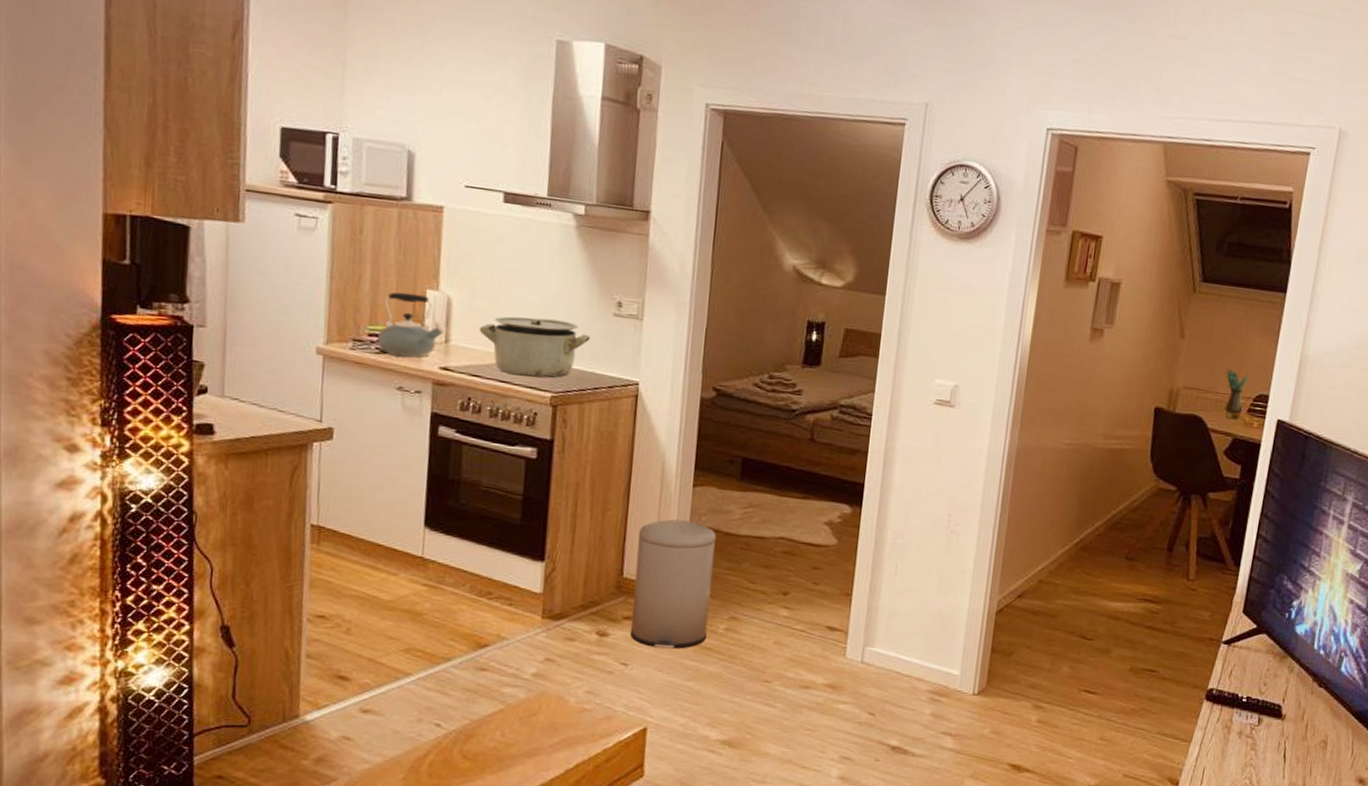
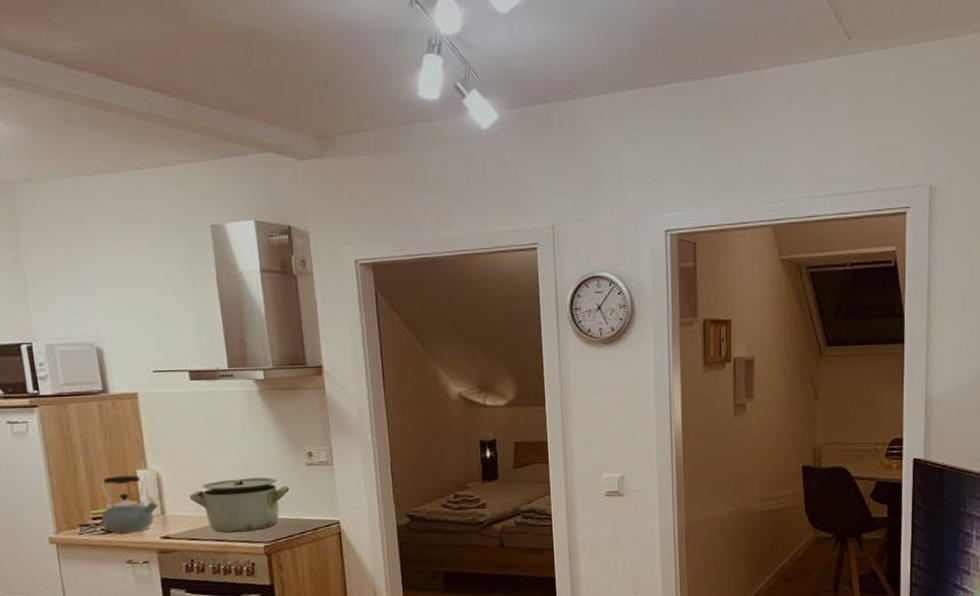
vase: present [1224,368,1249,420] -> none [861,420,881,466]

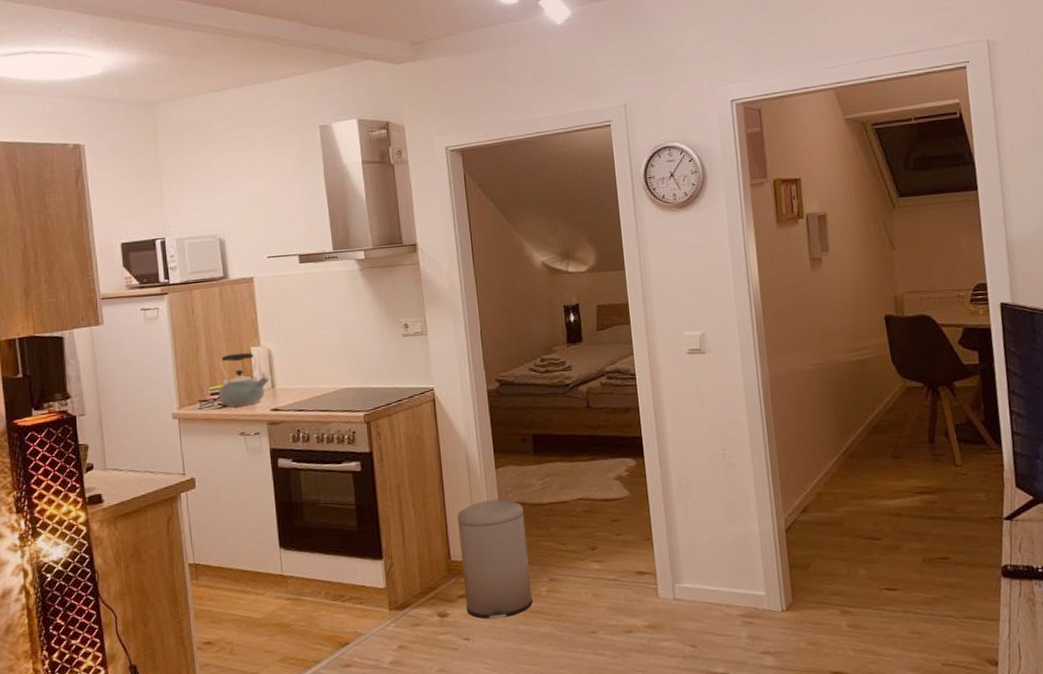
saucepan: present [189,477,290,533] -> none [297,349,388,404]

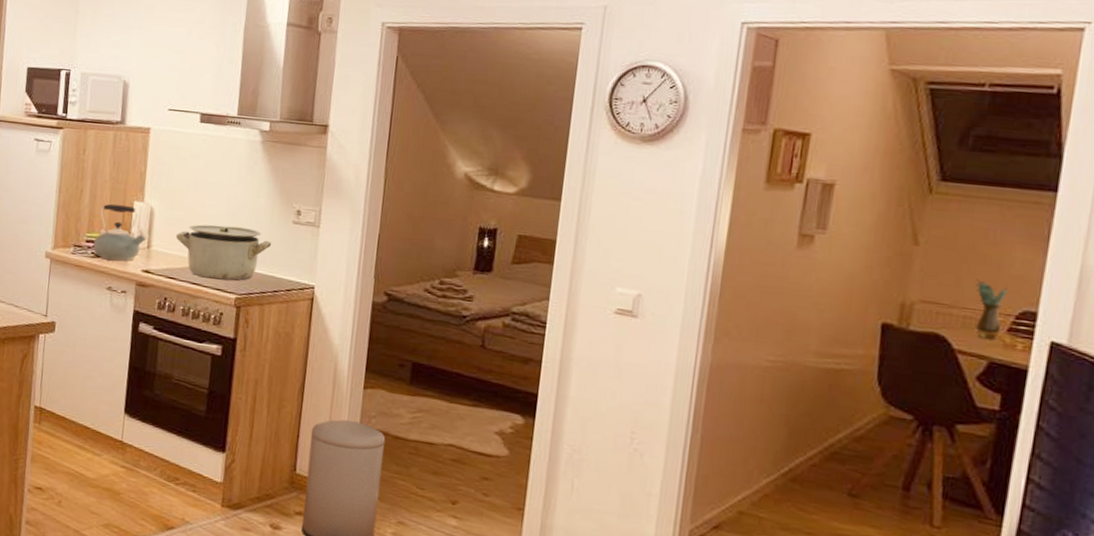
saucepan: none [297,349,388,404] -> present [175,224,272,282]
vase: none [940,267,966,312] -> present [975,279,1008,341]

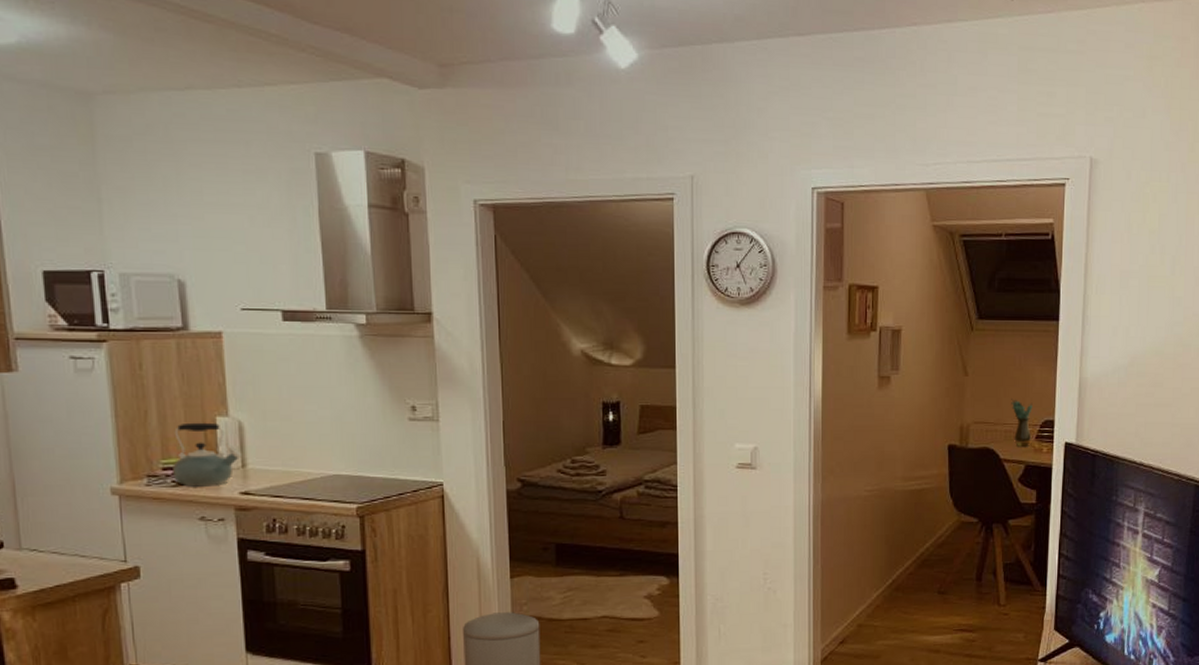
saucepan: present [175,224,272,282] -> none [275,432,389,491]

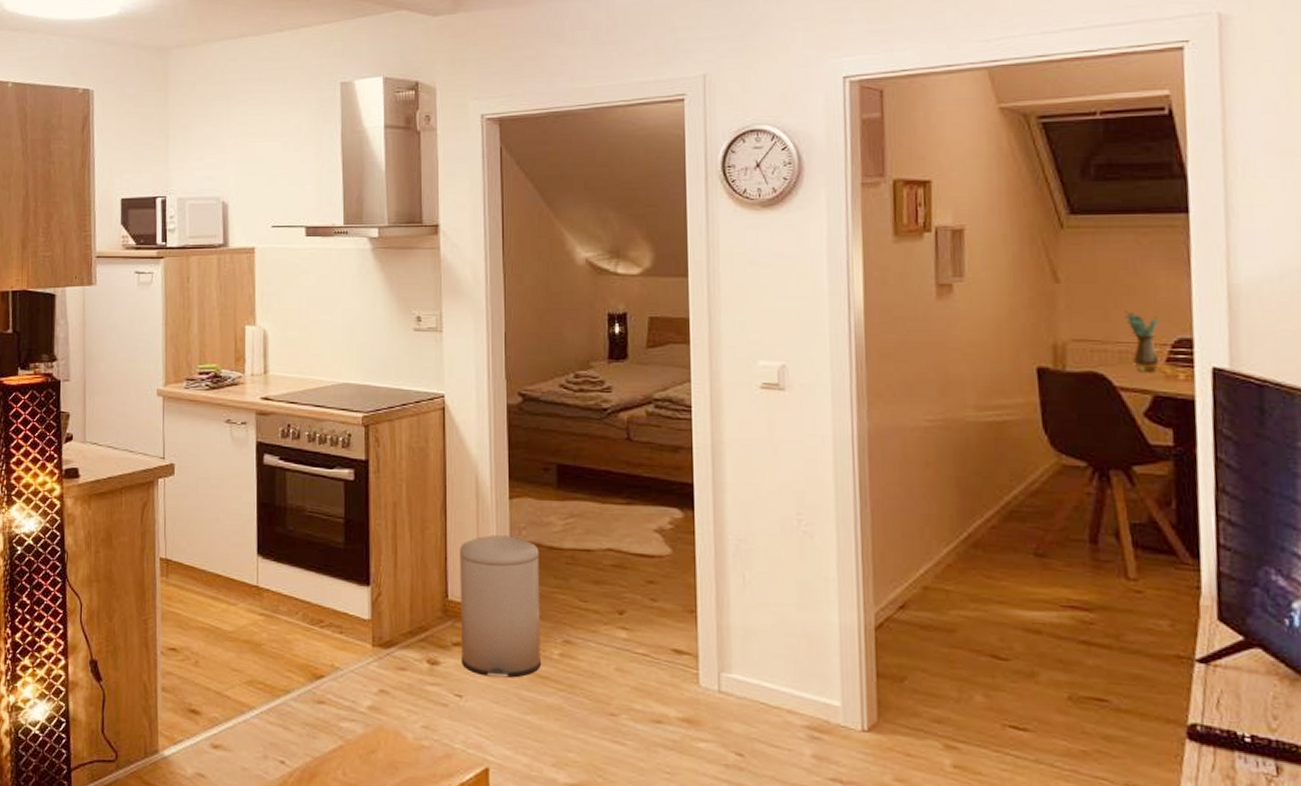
kettle: present [171,422,243,487] -> none [206,330,265,391]

